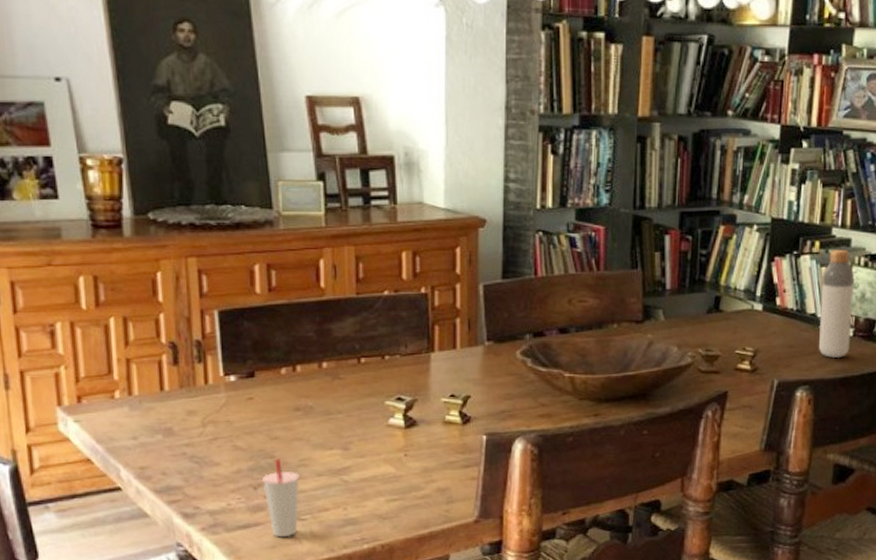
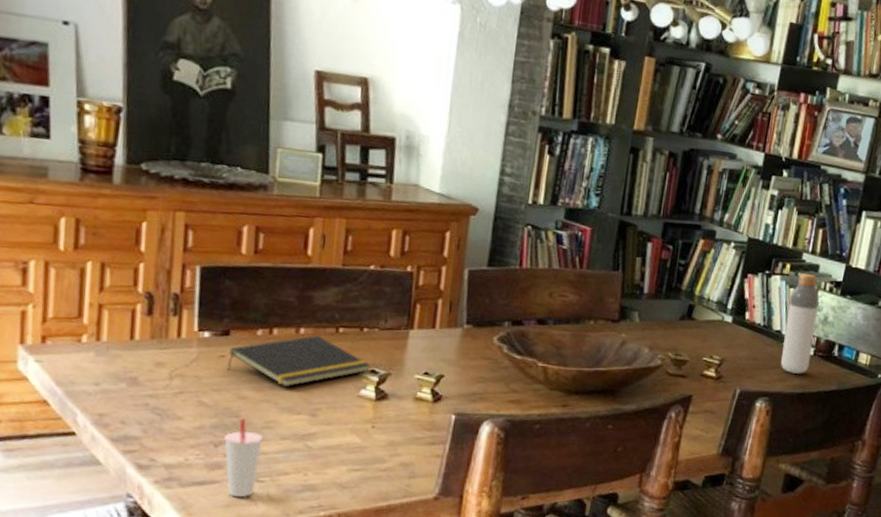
notepad: none [256,369,396,424] -> present [226,335,370,388]

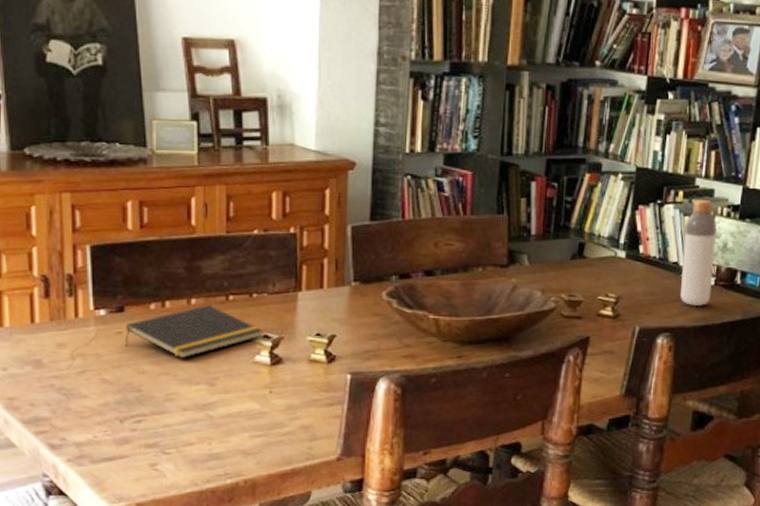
cup: present [223,418,263,498] -> none [128,392,165,471]

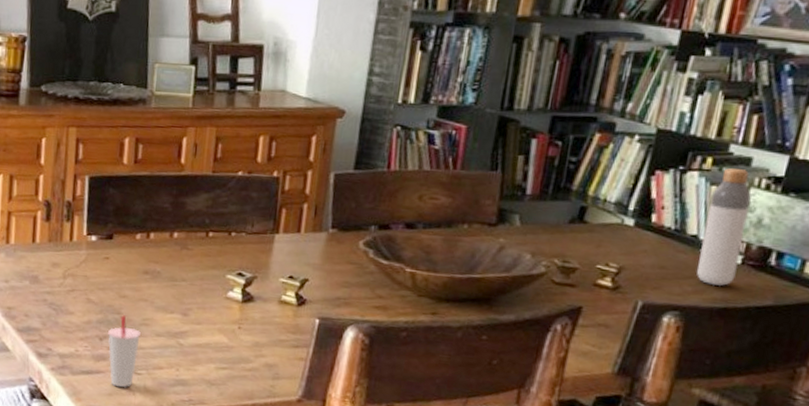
notepad: present [124,305,262,359] -> none [110,239,237,288]
cup: none [128,392,165,471] -> present [107,315,141,388]

